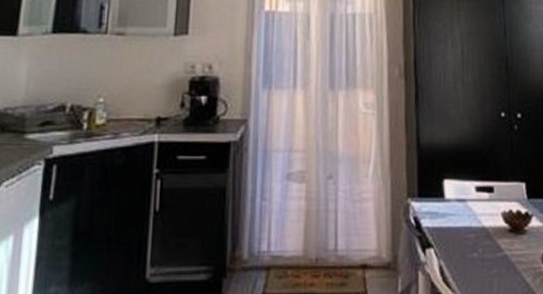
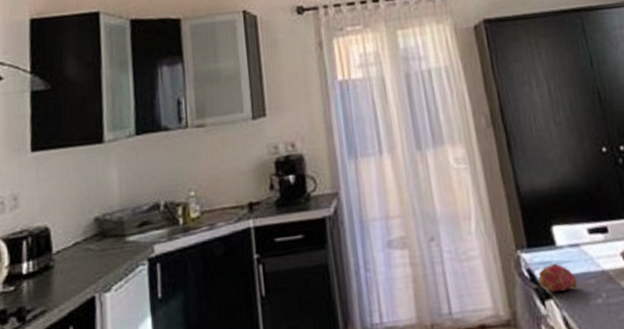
fruit: none [423,214,458,242] -> present [538,263,578,292]

